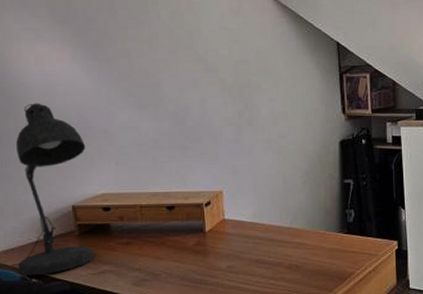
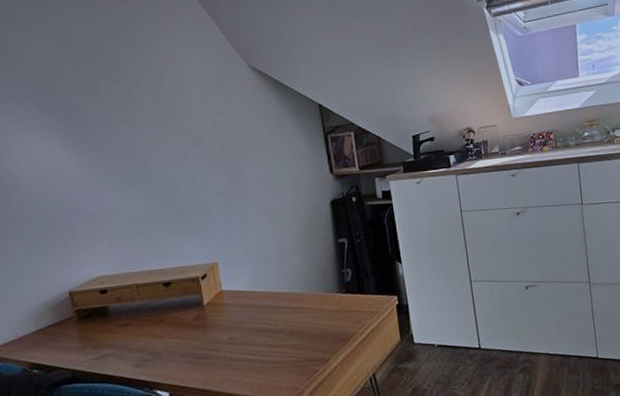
desk lamp: present [10,103,94,275] -> none [10,192,94,367]

